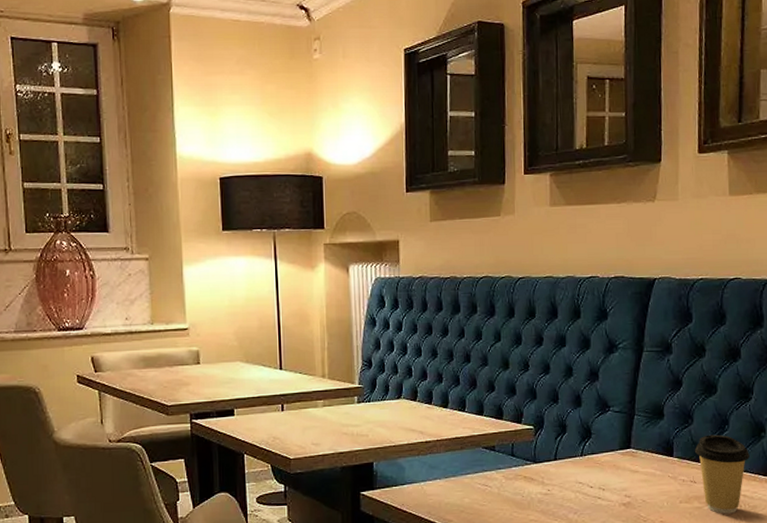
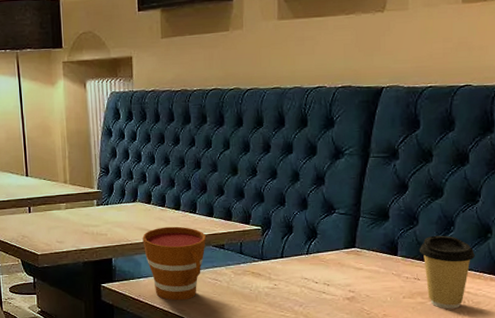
cup: none [407,426,476,510] -> present [142,226,207,301]

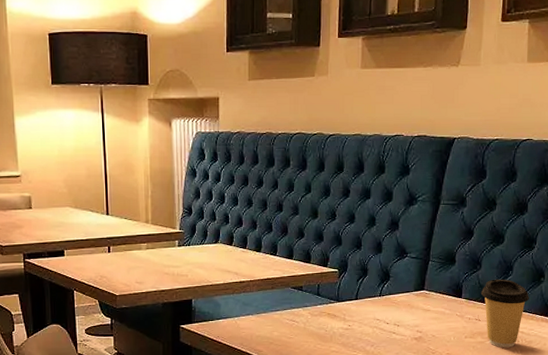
cup: present [142,226,207,301] -> none [223,268,286,342]

